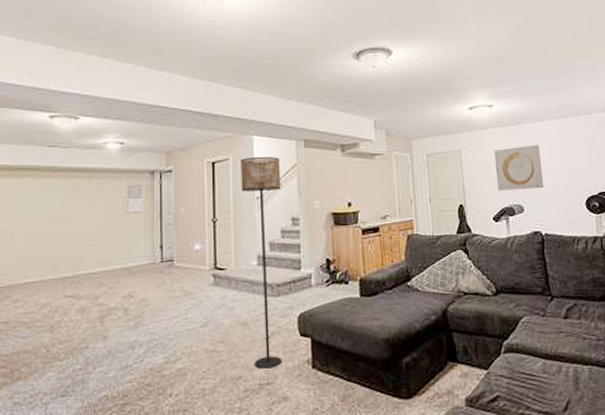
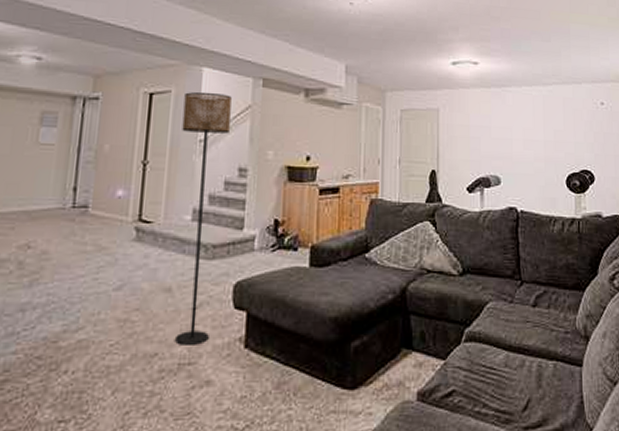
wall art: present [494,144,544,191] -> none [474,111,525,160]

